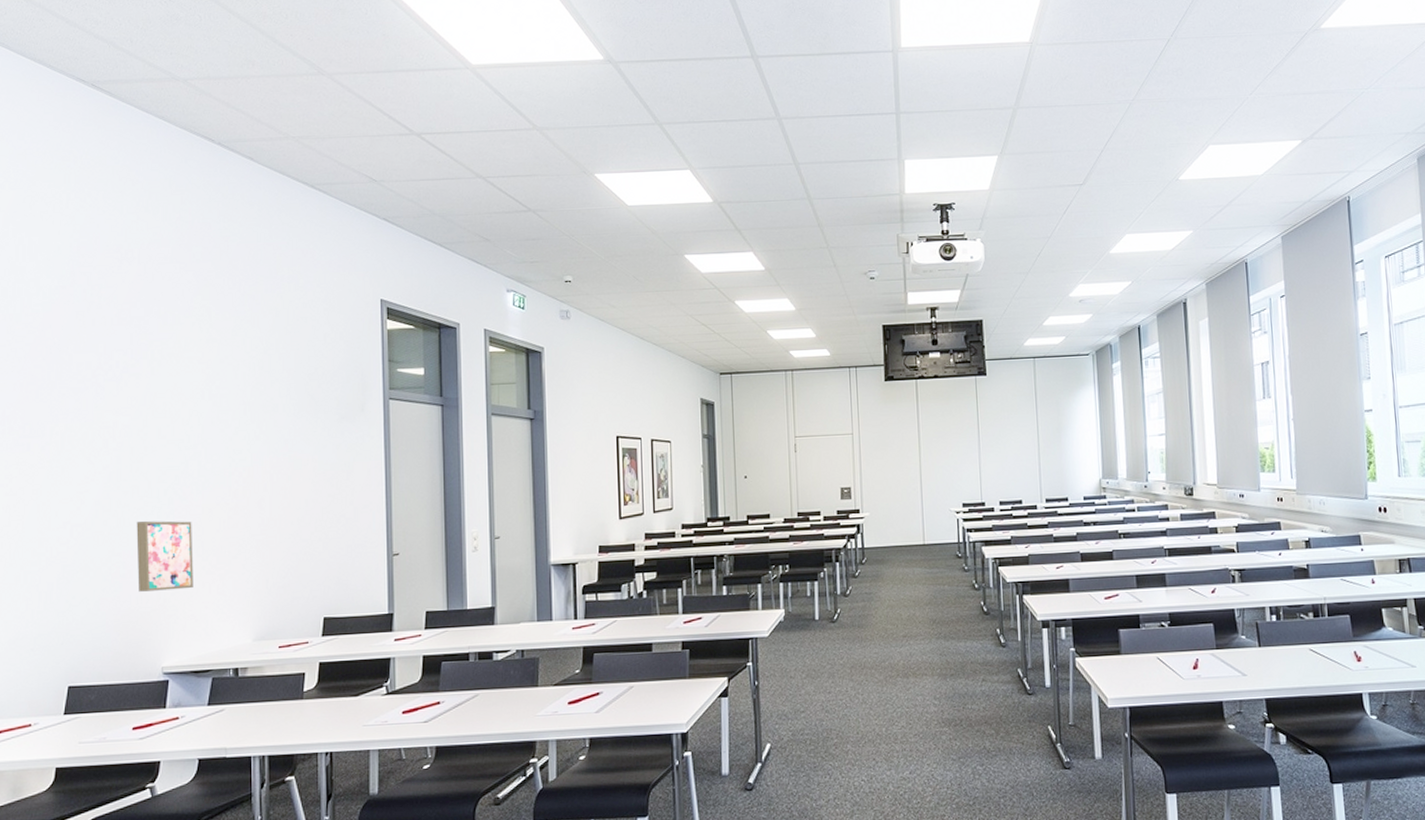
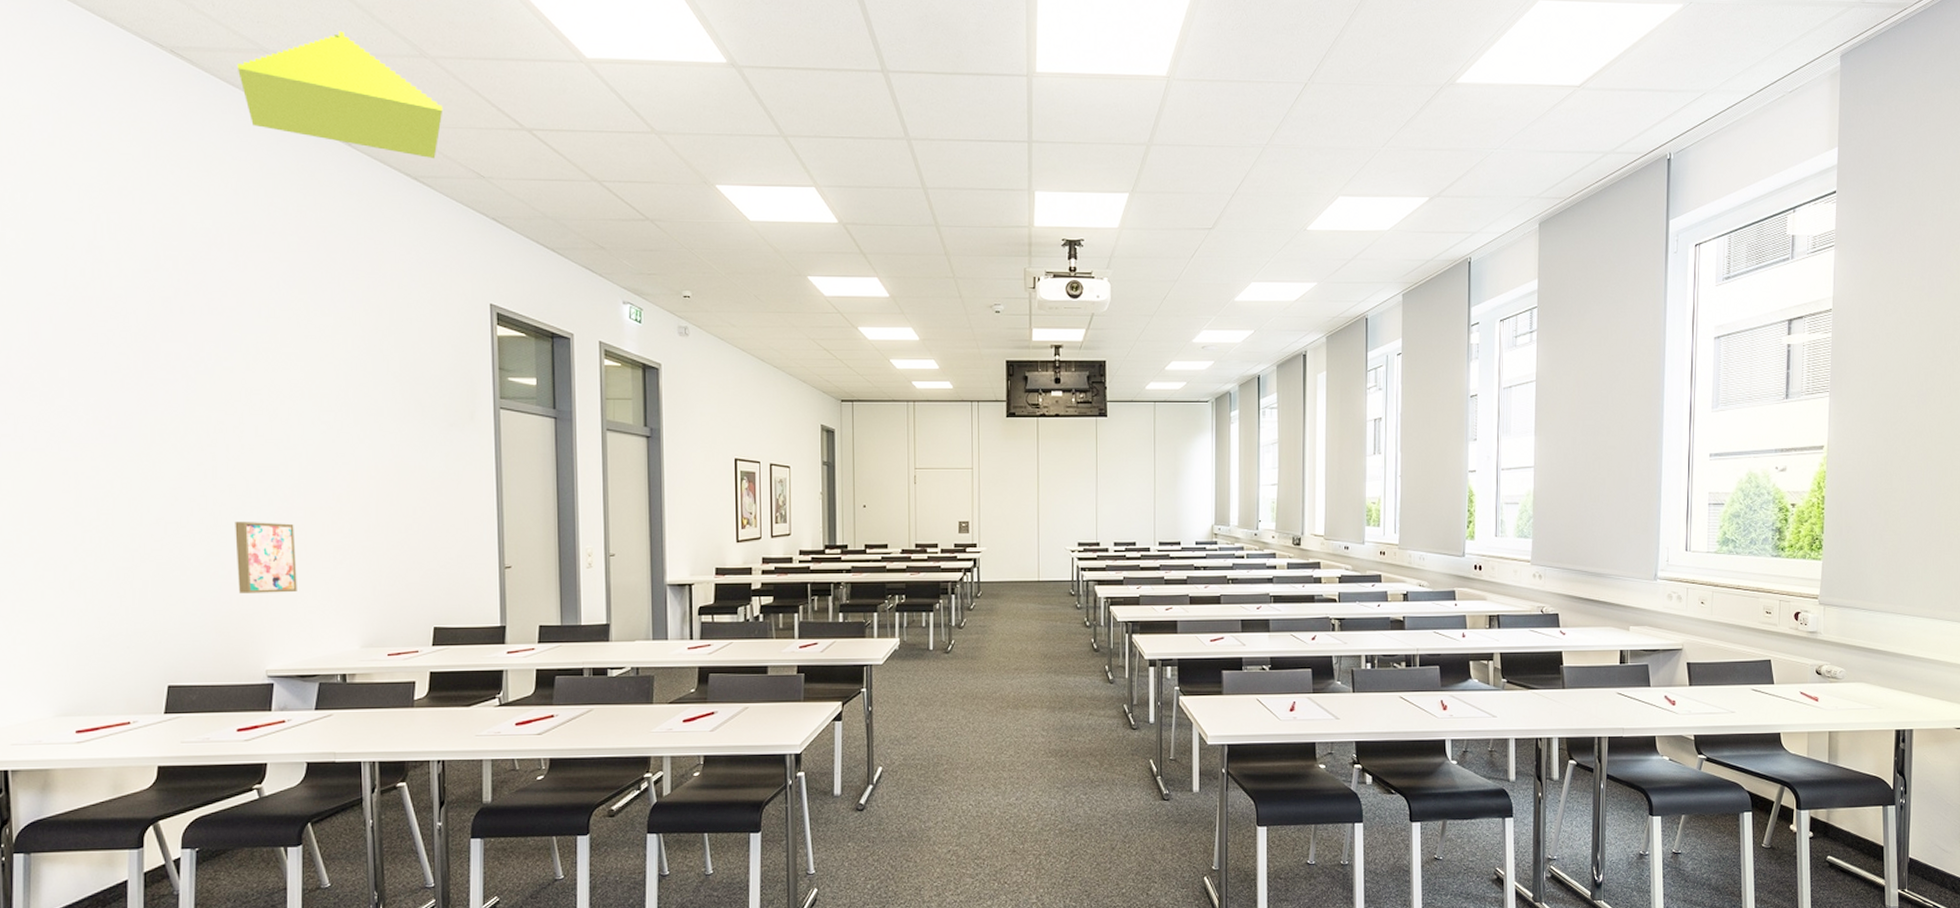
ceiling vent: none [151,56,339,167] -> present [236,31,443,159]

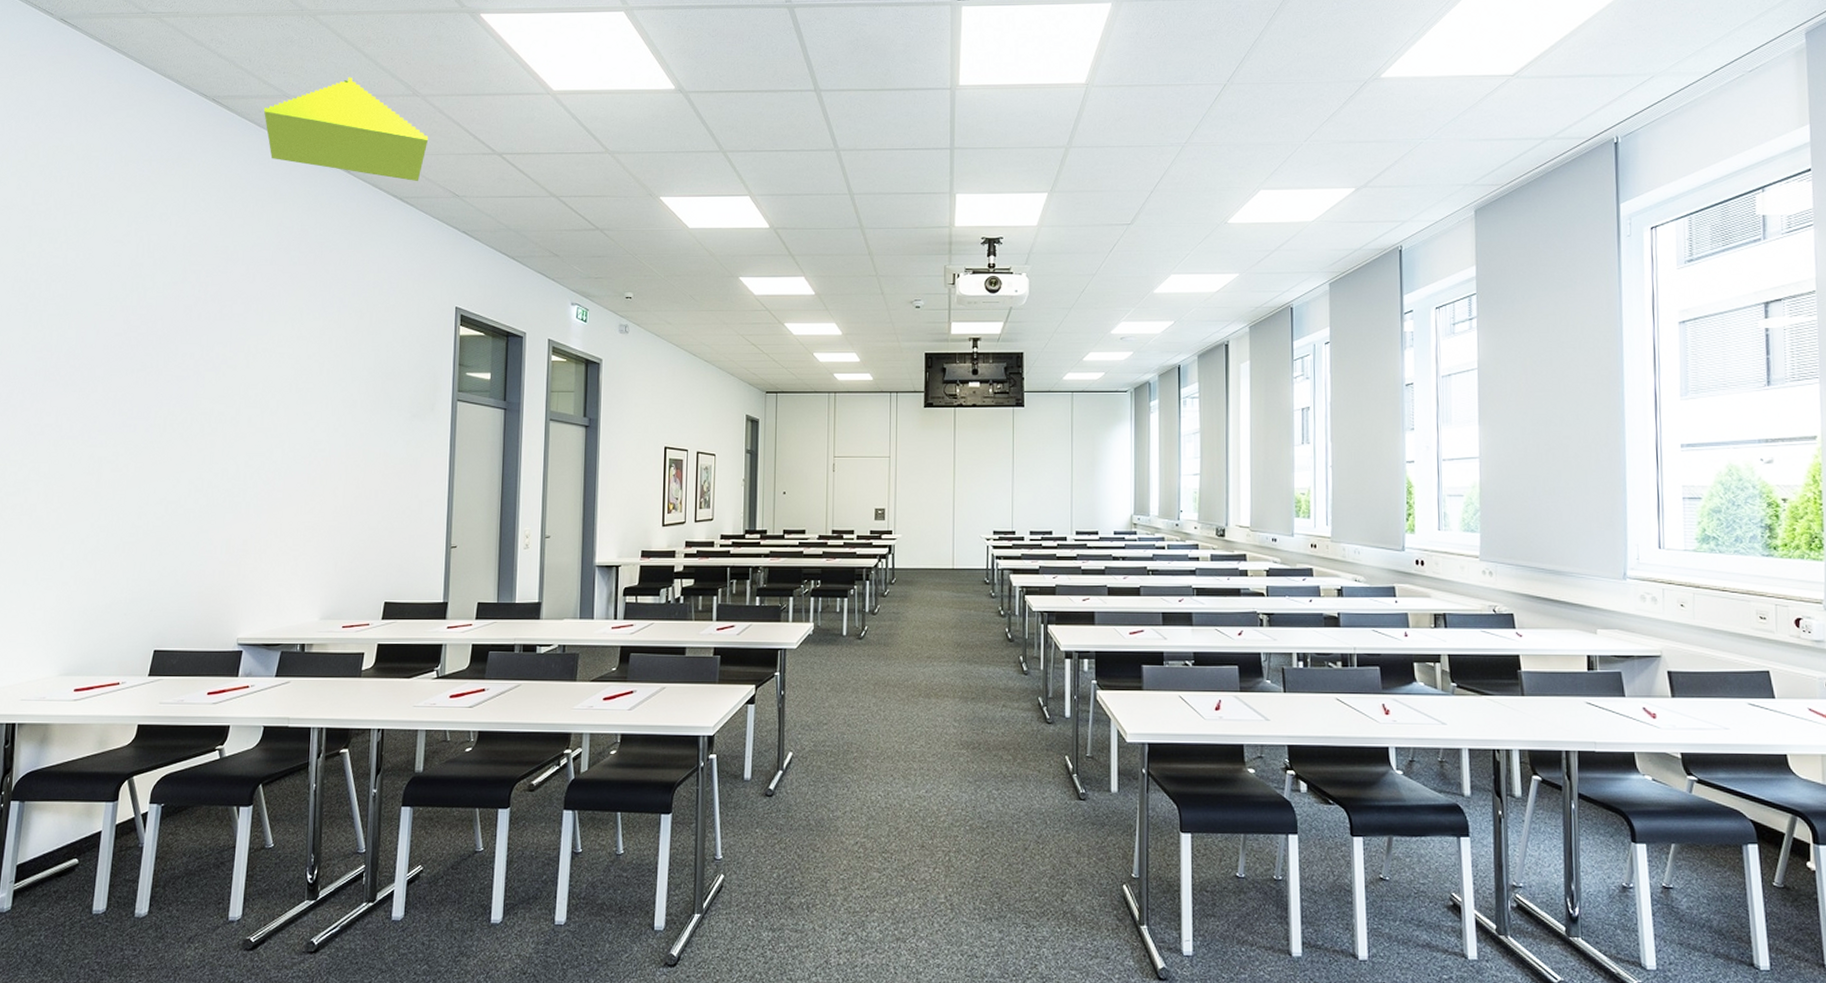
wall art: present [235,522,297,593] -> none [221,502,273,567]

